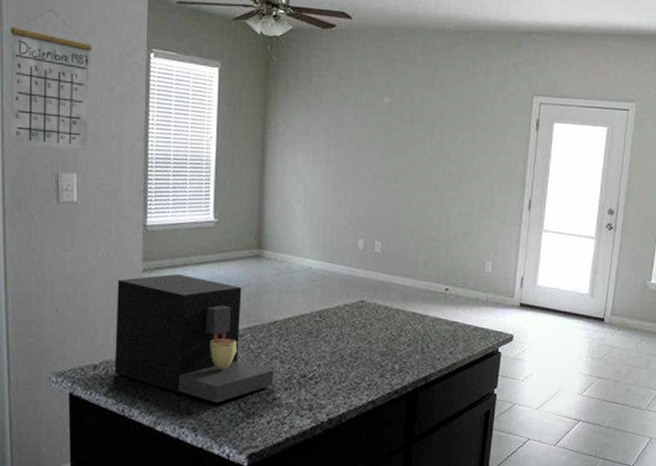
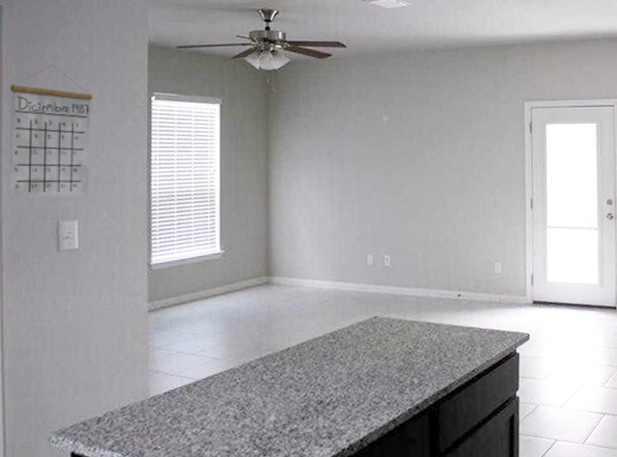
coffee maker: present [114,273,274,404] -> none [120,310,290,443]

